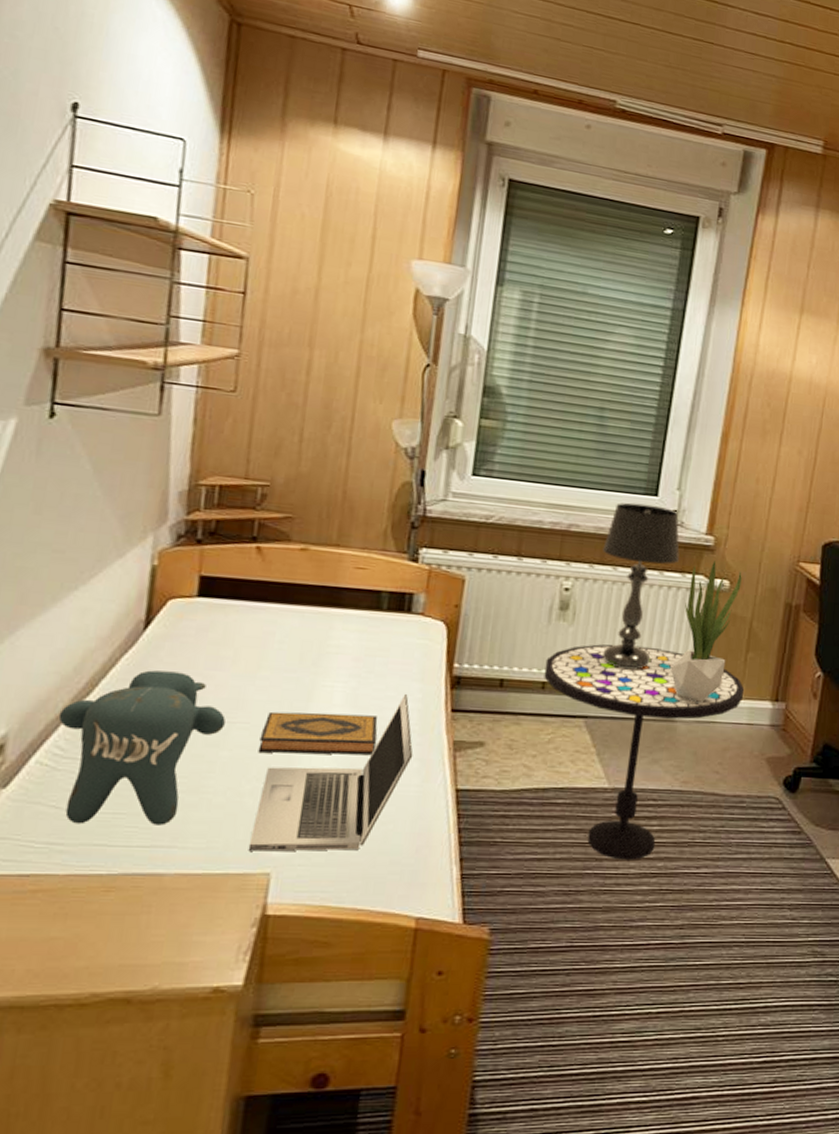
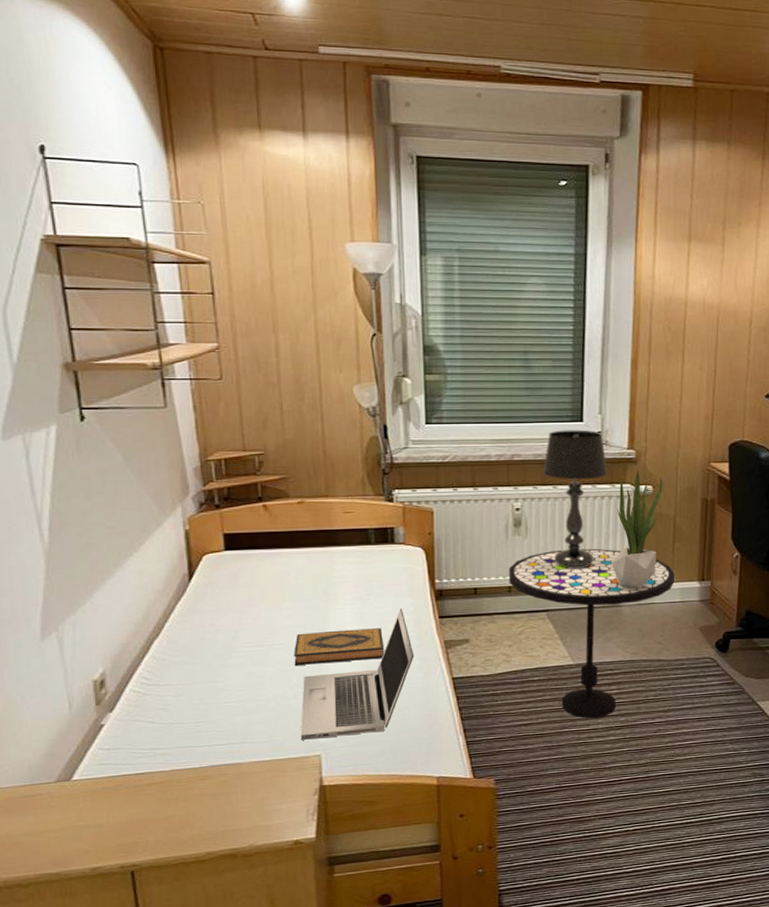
teddy bear: present [58,670,226,825] -> none [139,611,265,733]

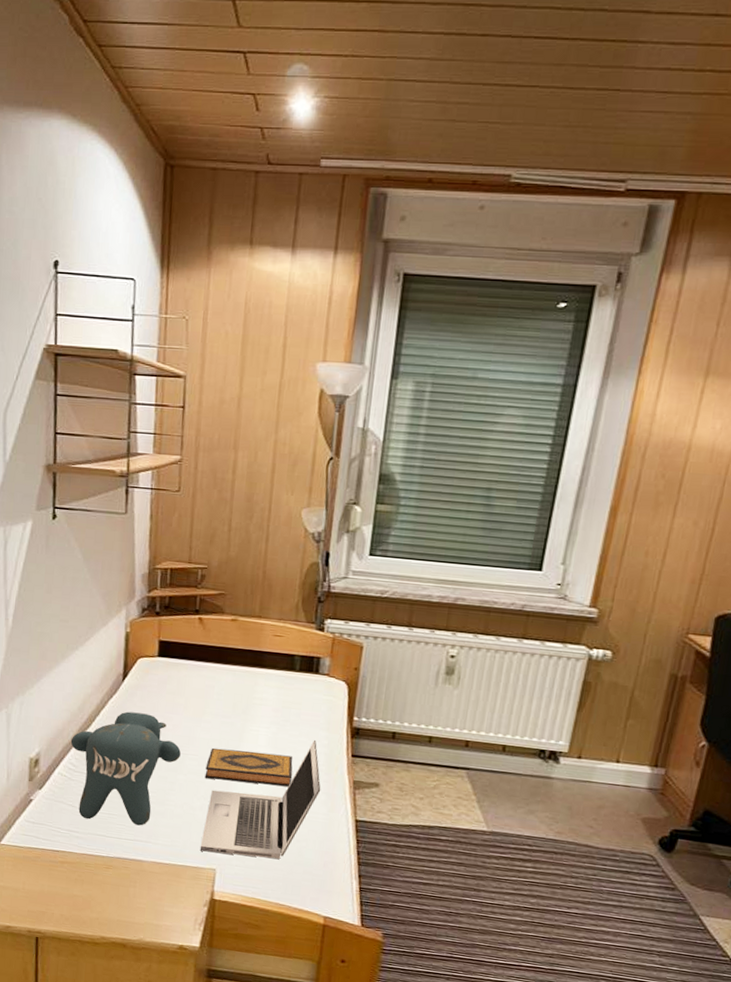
teddy bear: none [139,611,265,733] -> present [70,711,181,826]
side table: present [508,548,675,719] -> none [431,706,623,894]
table lamp: present [543,430,607,569] -> none [484,577,563,730]
potted plant: present [611,470,663,589] -> none [548,632,626,764]

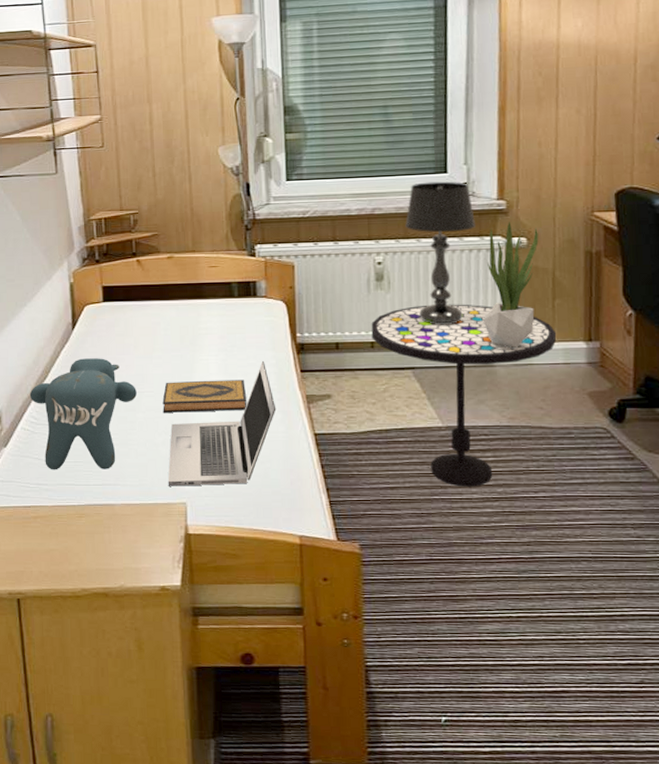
side table: none [431,706,623,894] -> present [371,304,557,487]
table lamp: none [484,577,563,730] -> present [405,181,475,325]
potted plant: none [548,632,626,764] -> present [482,222,539,349]

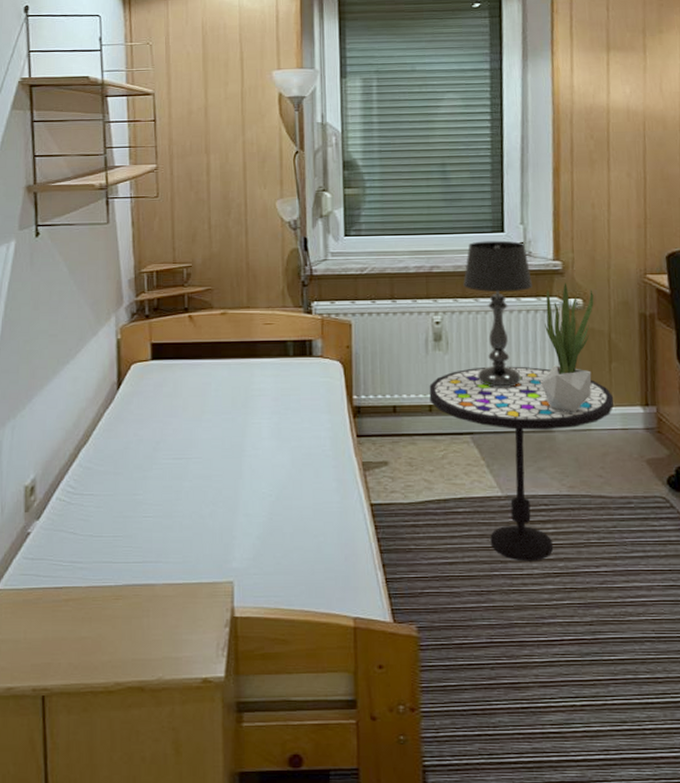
teddy bear: present [29,358,137,470] -> none [67,421,184,546]
hardback book: present [162,380,246,413] -> none [211,445,300,481]
laptop: present [167,360,276,486] -> none [214,424,331,563]

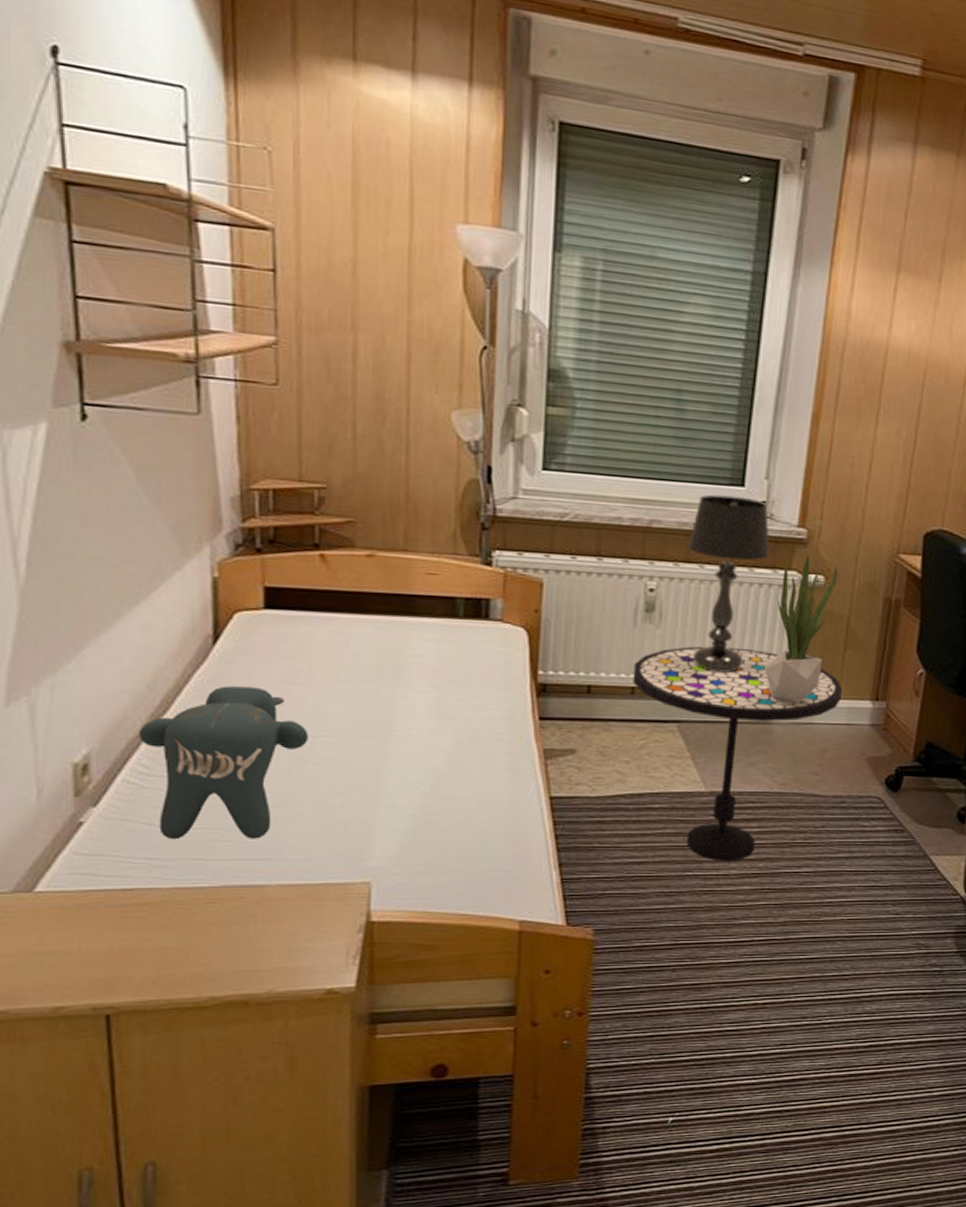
teddy bear: none [67,421,184,546] -> present [138,686,308,840]

